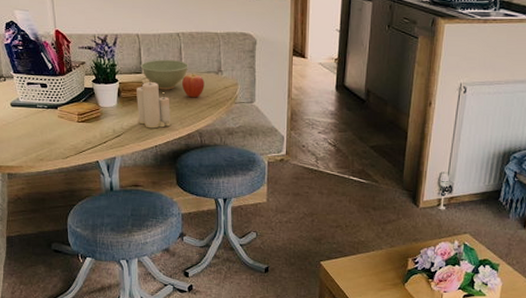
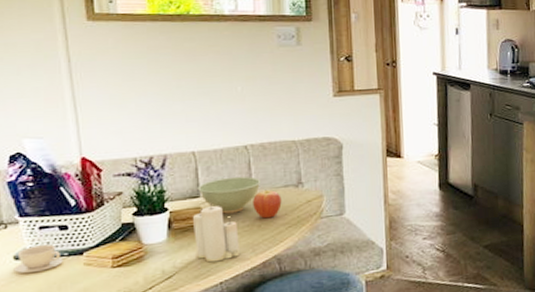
teacup: none [11,97,44,118] -> present [13,244,63,273]

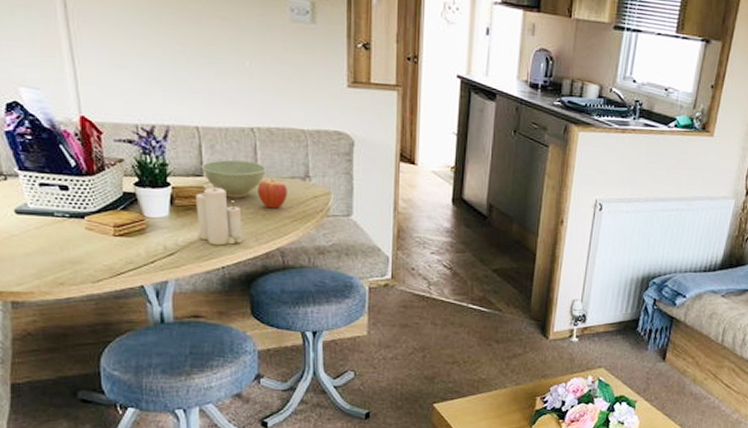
teacup: present [13,244,63,273] -> none [15,202,65,229]

